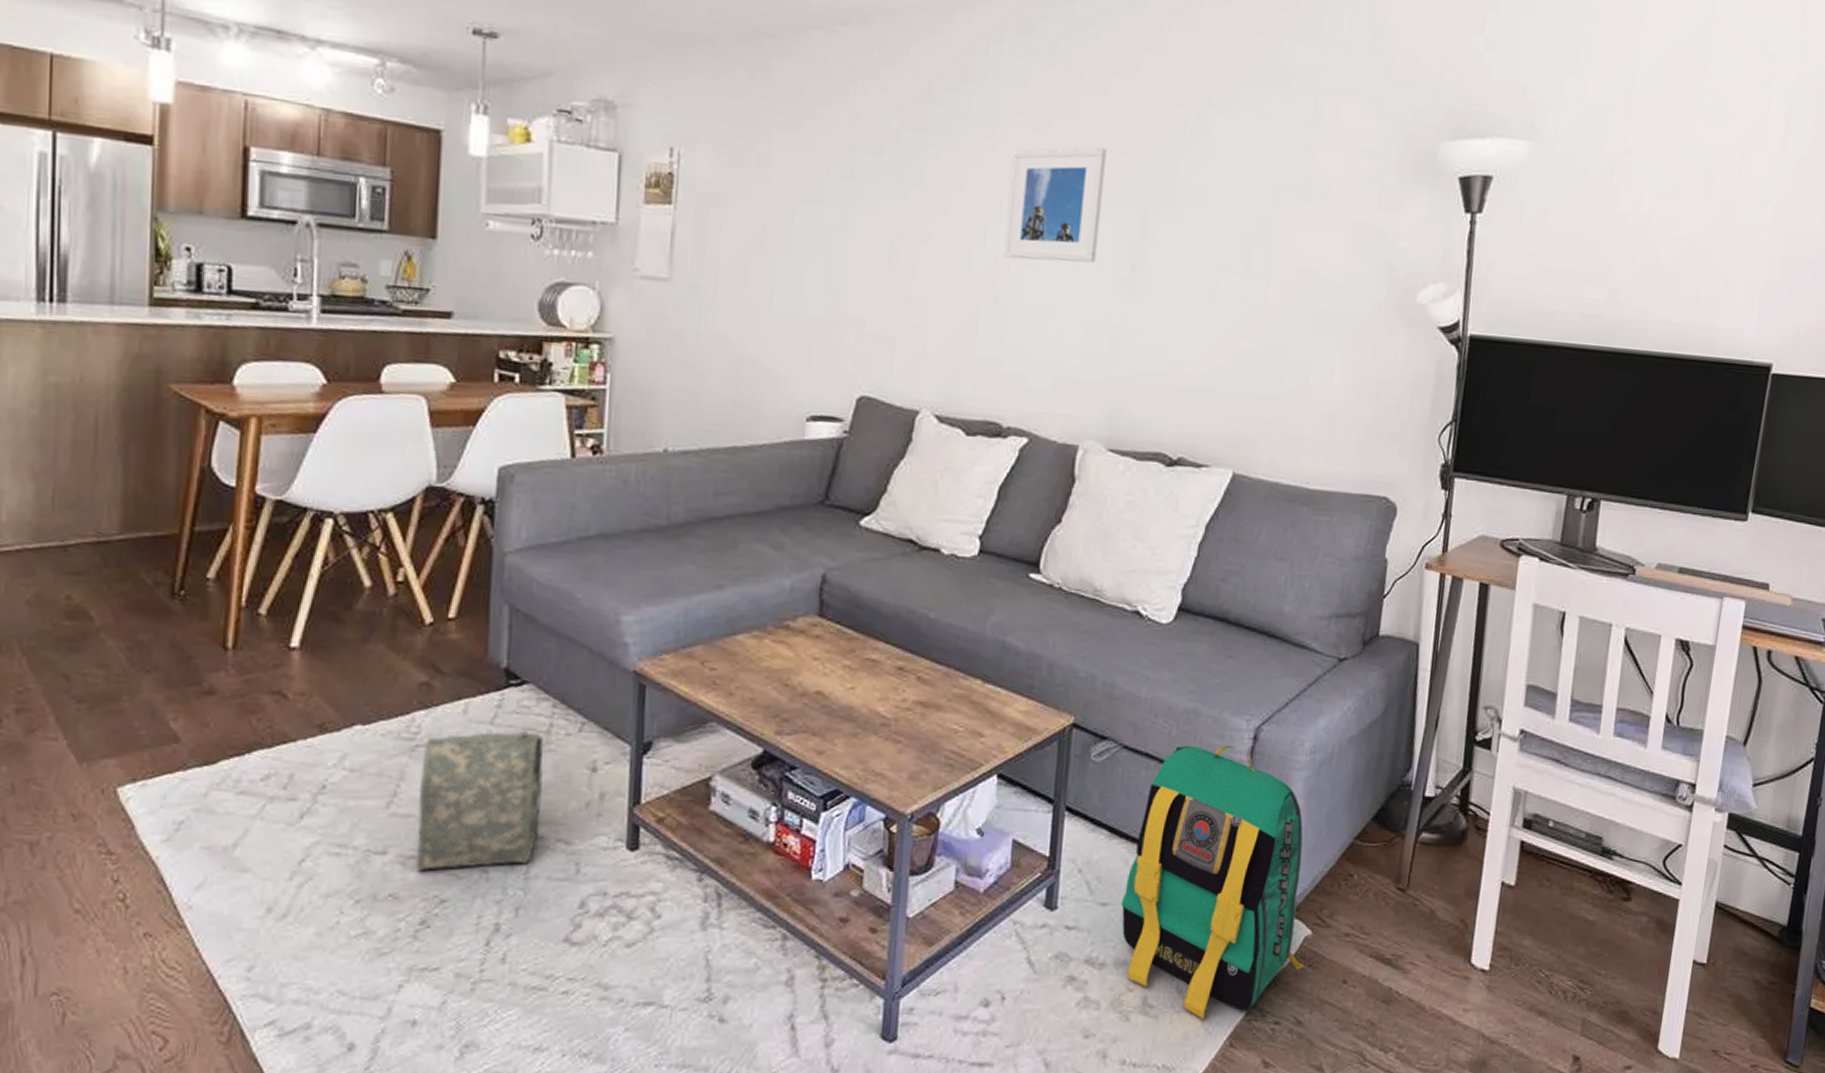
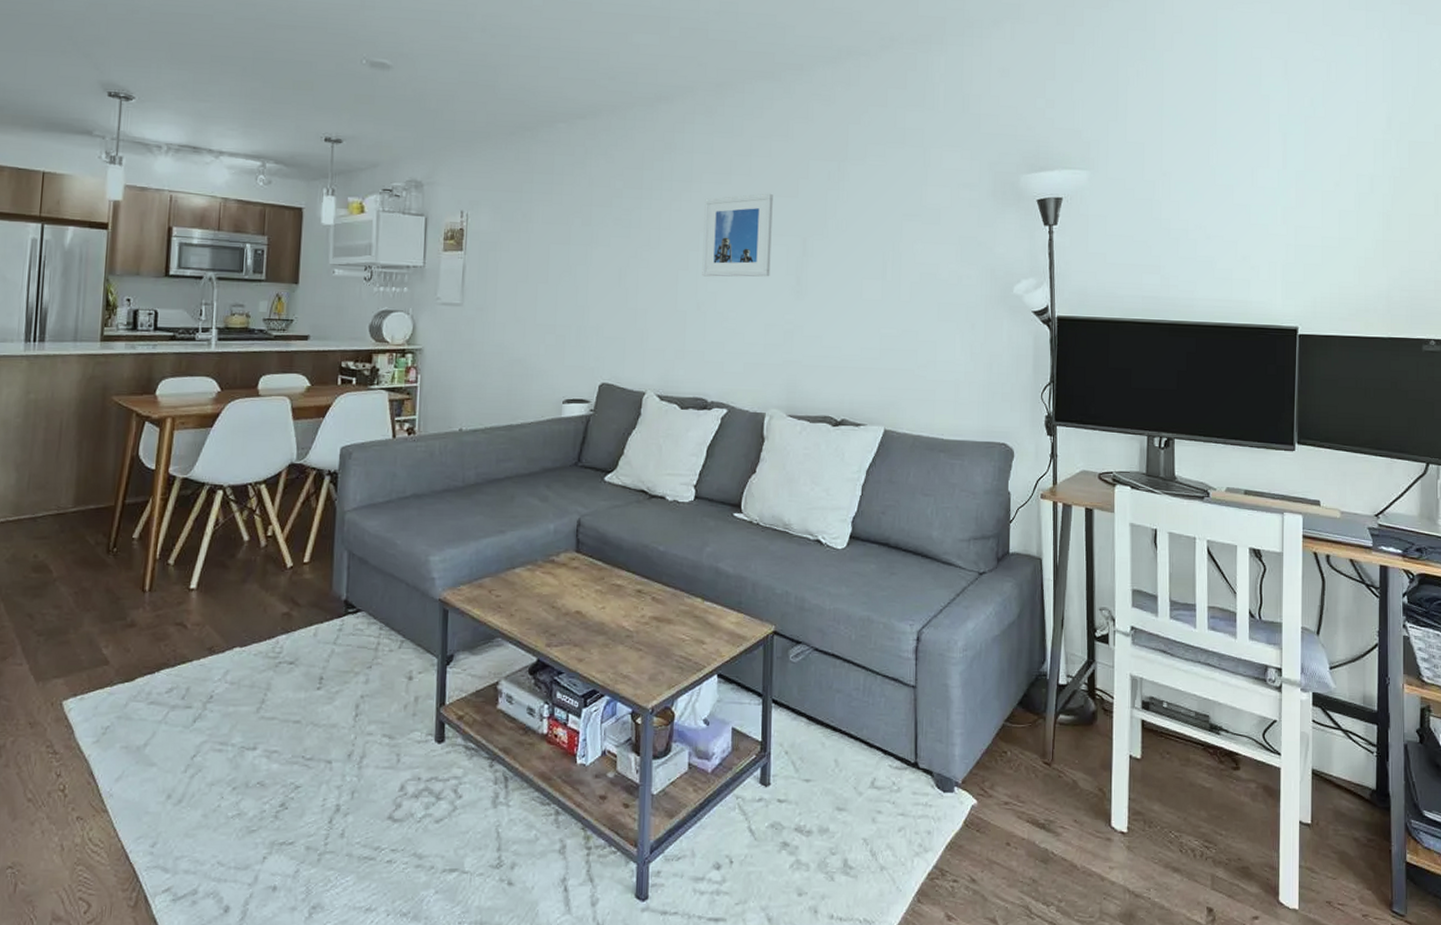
bag: present [416,730,544,870] -> none [277,648,373,762]
backpack: present [1121,745,1305,1020] -> none [821,645,974,879]

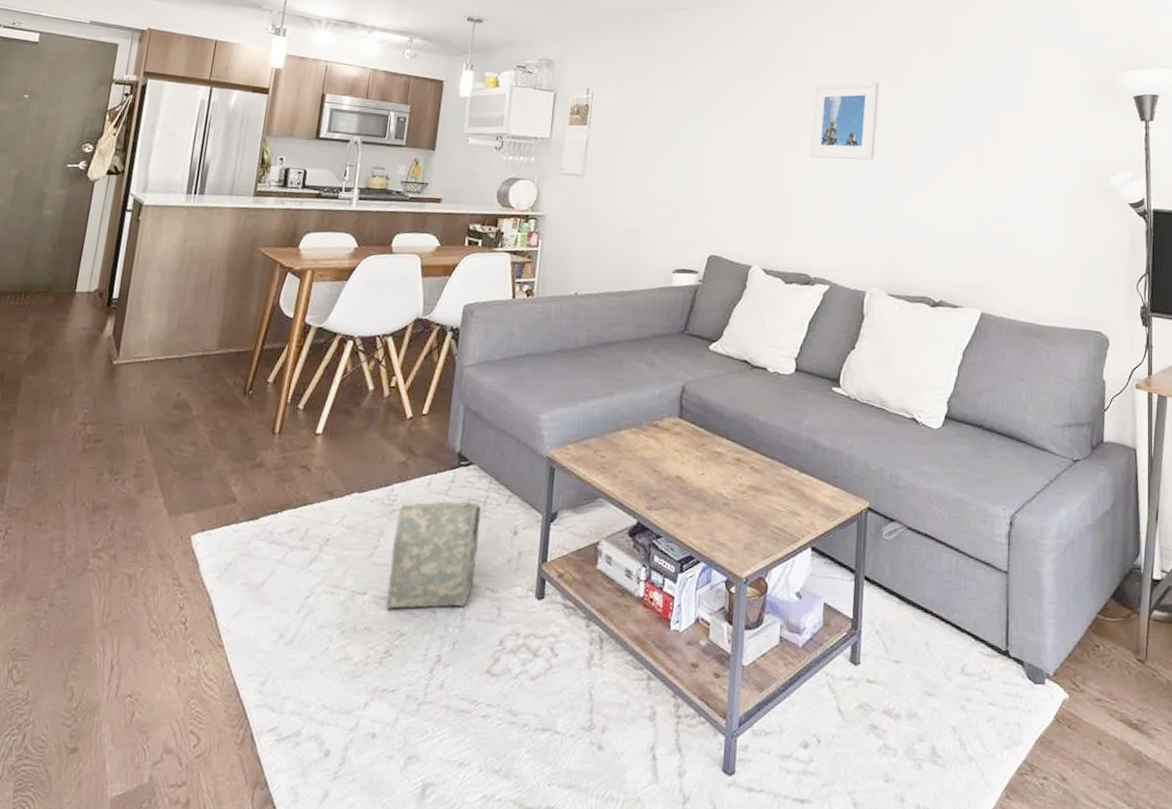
bag: none [277,648,373,762] -> present [385,500,481,609]

